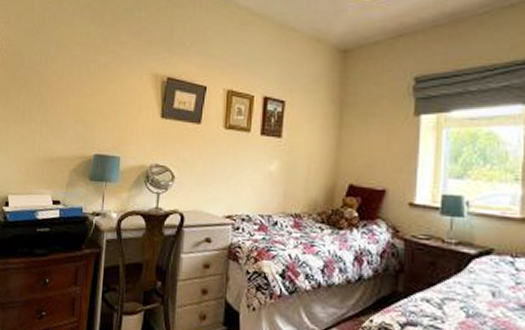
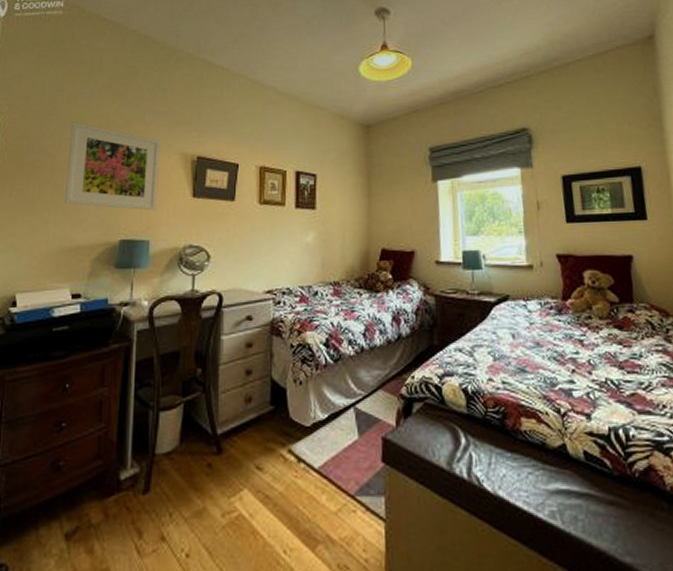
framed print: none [48,40,134,129] -> present [63,122,161,211]

